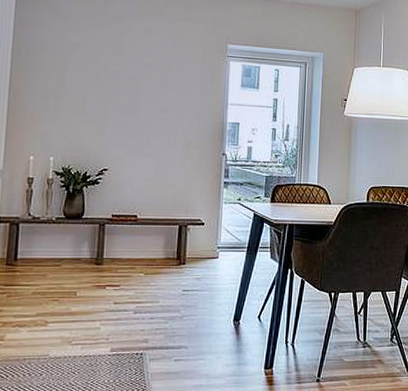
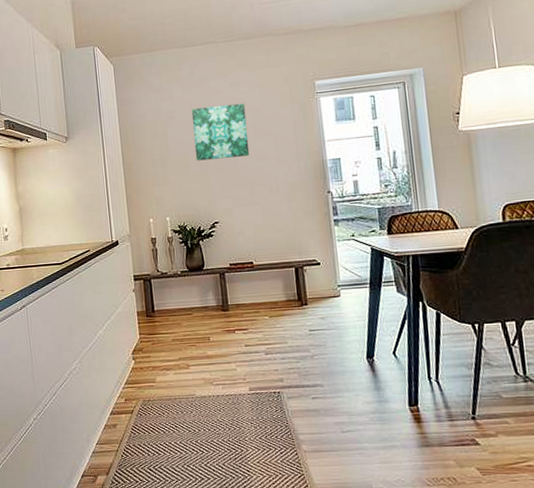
wall art: none [94,45,156,105] -> present [192,103,250,161]

